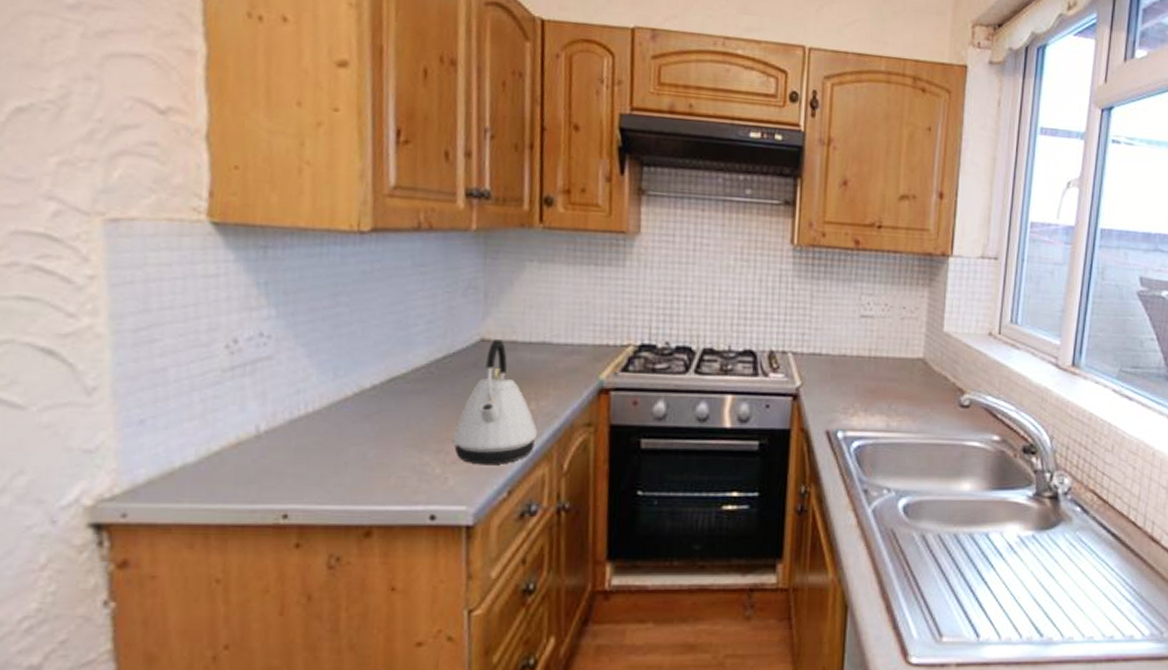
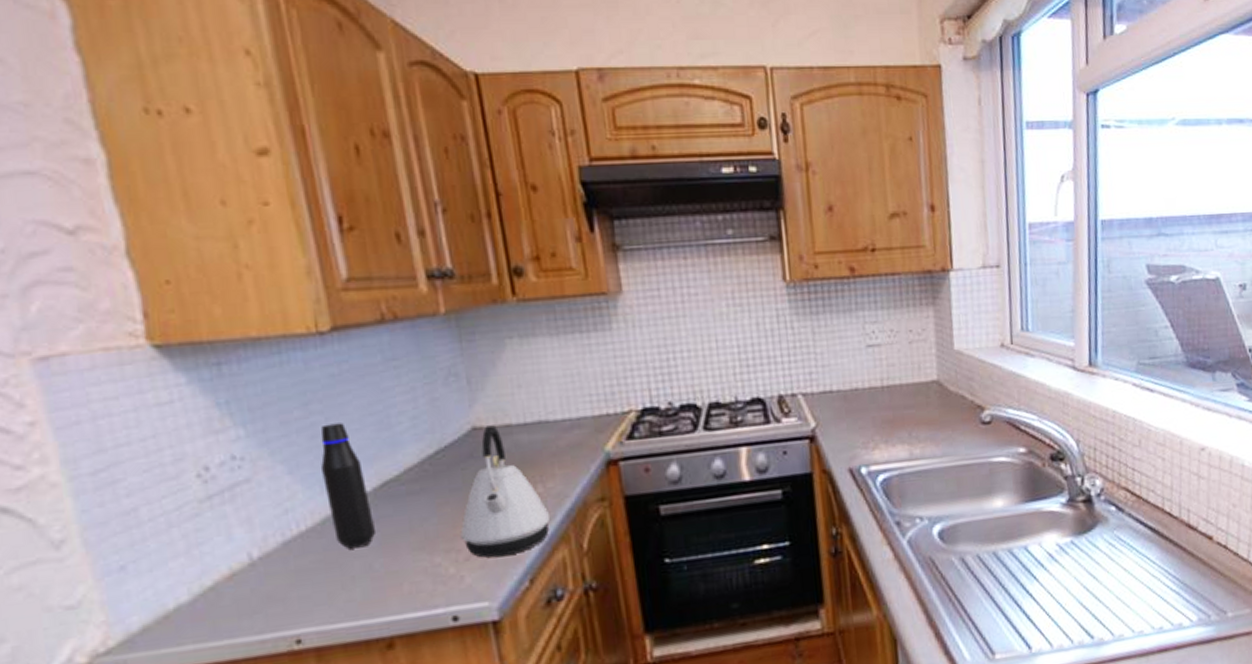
water bottle: none [337,316,376,436] -> present [320,423,375,549]

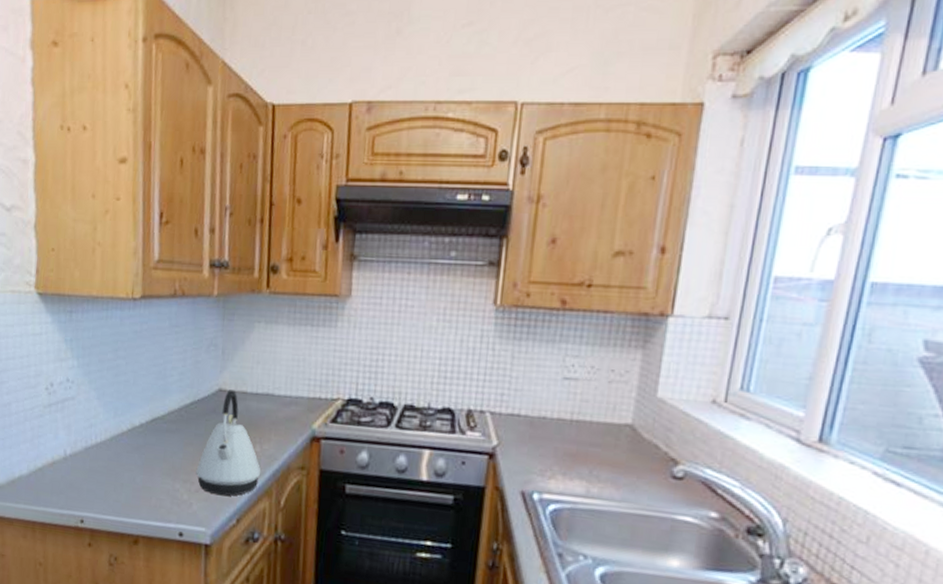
water bottle: present [320,423,375,549] -> none [116,367,143,464]

